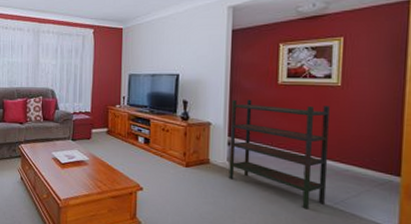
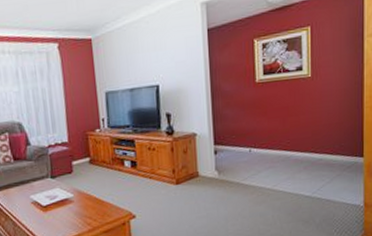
bookshelf: present [228,99,330,210] -> none [214,99,305,204]

